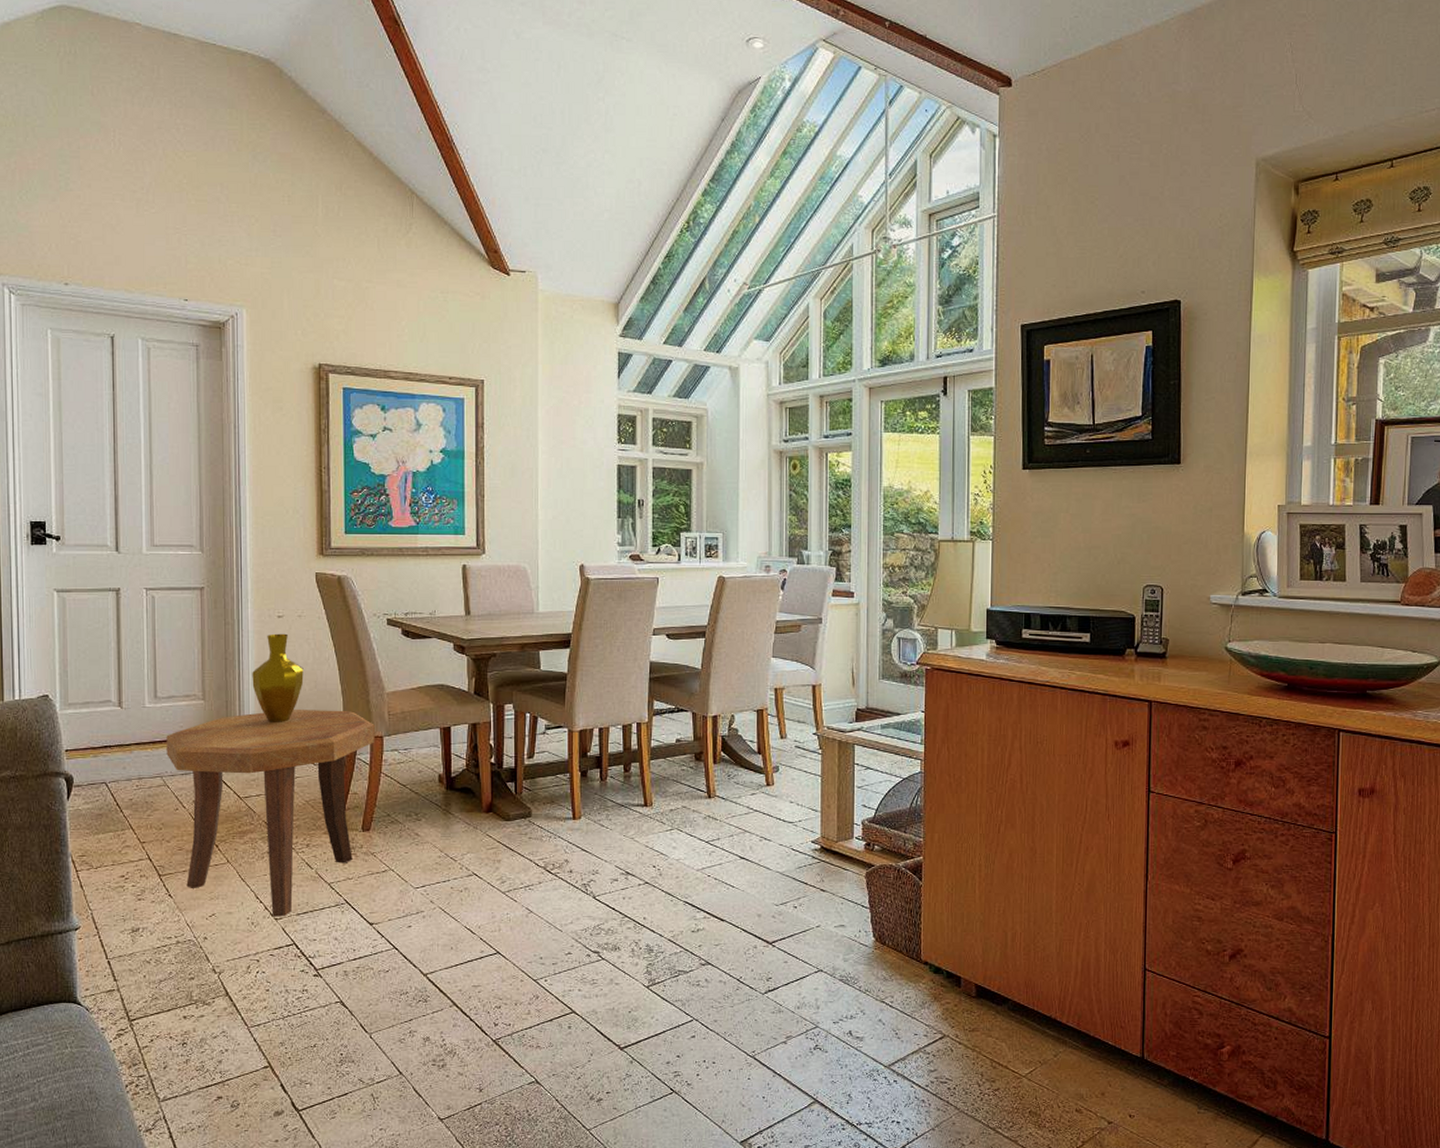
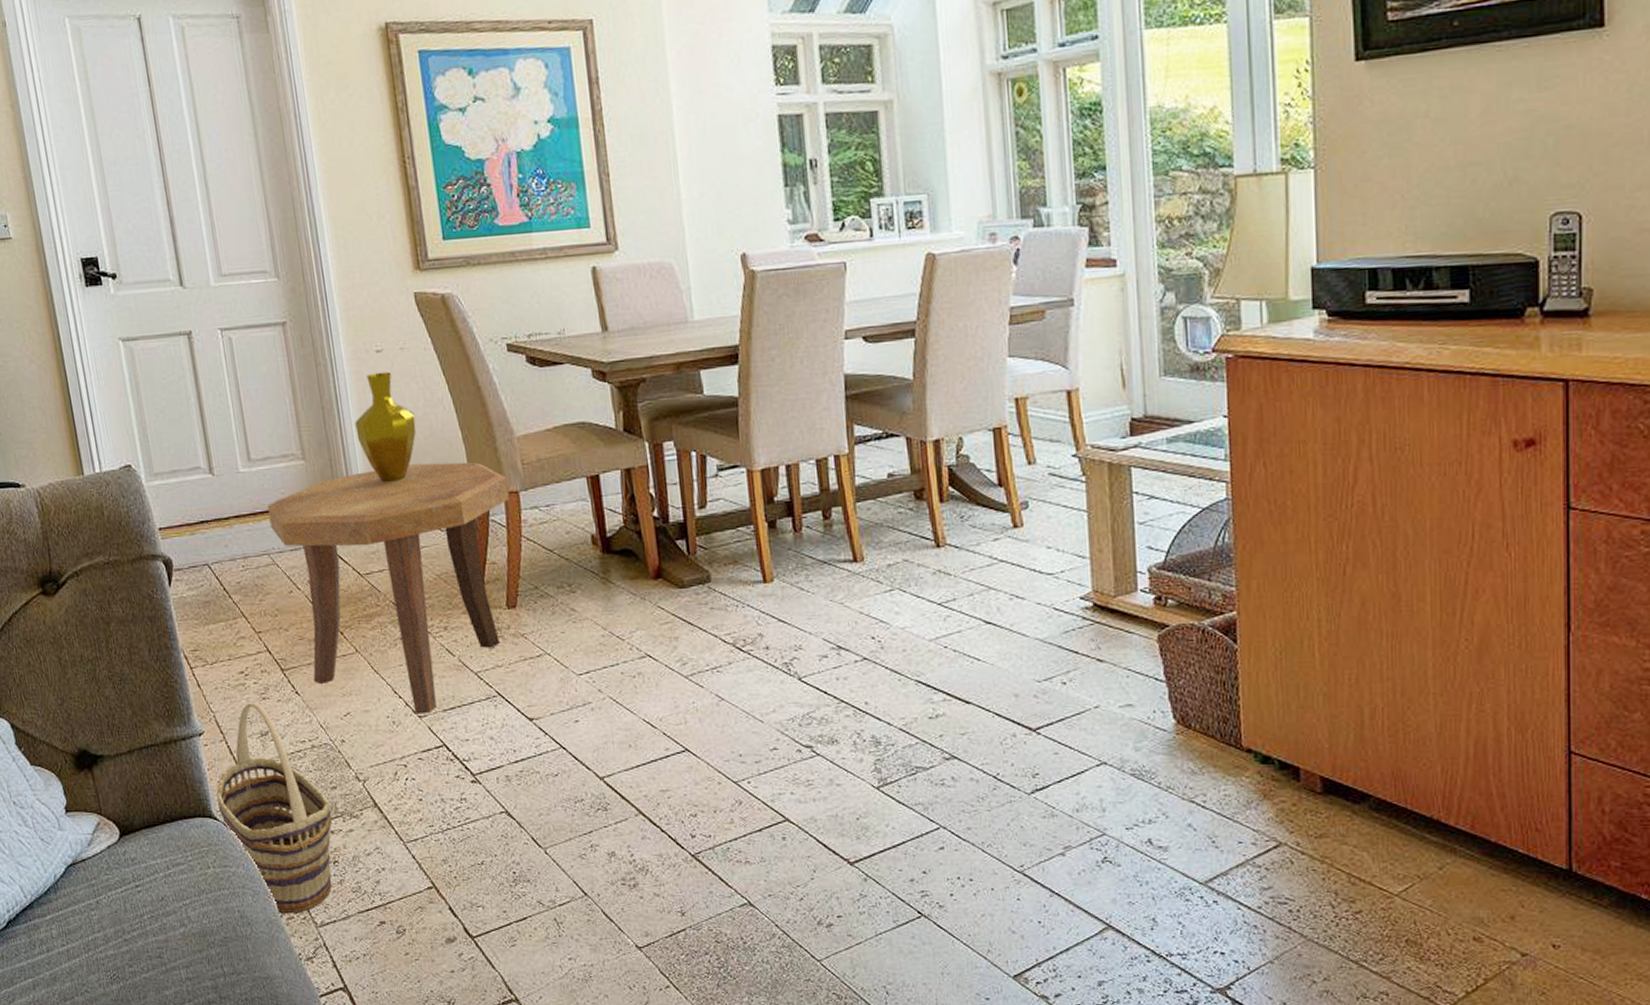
basket: none [84,902,187,1090] -> present [216,702,333,914]

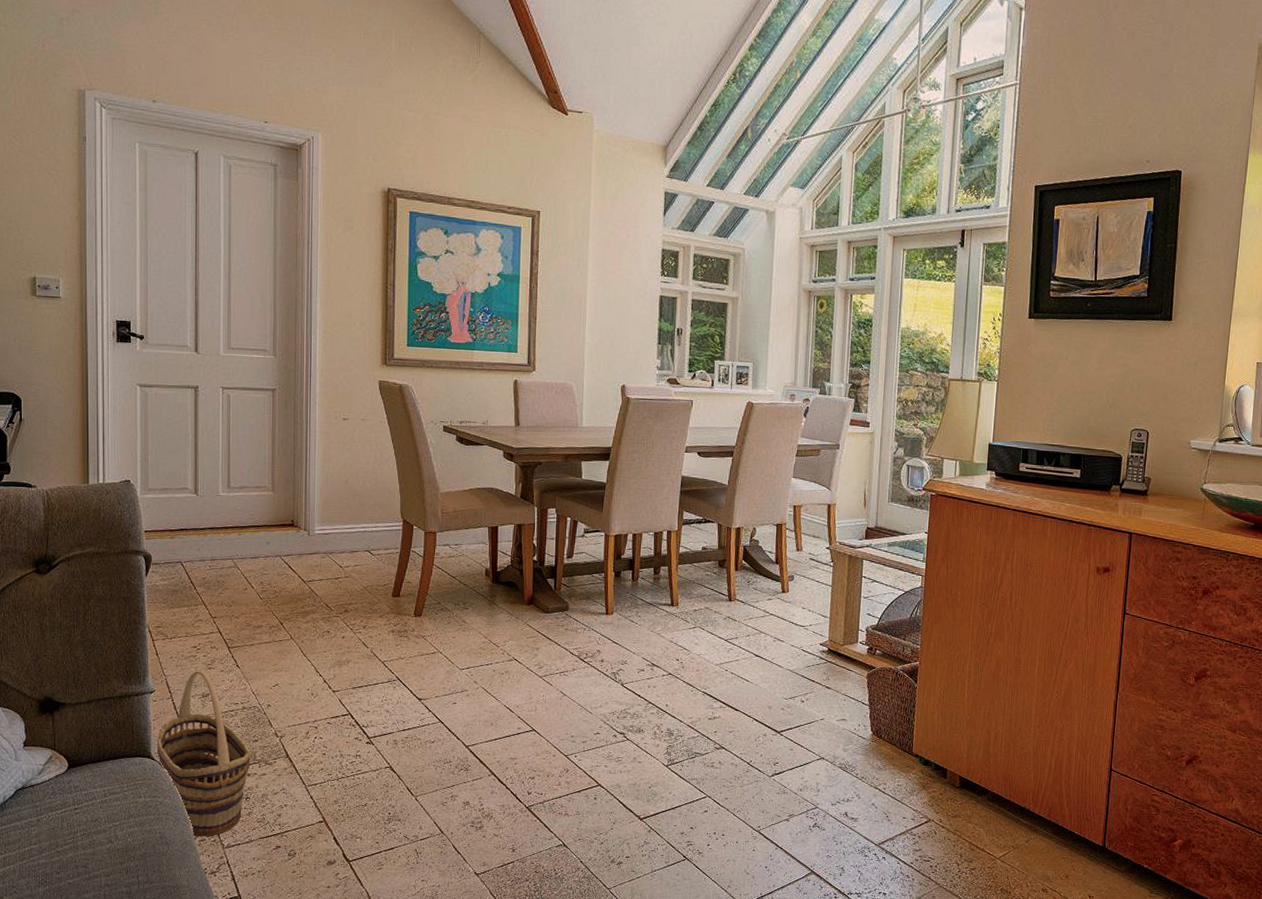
side table: present [267,462,510,714] -> none [238,504,429,690]
vase: present [355,371,417,482] -> none [318,434,365,515]

